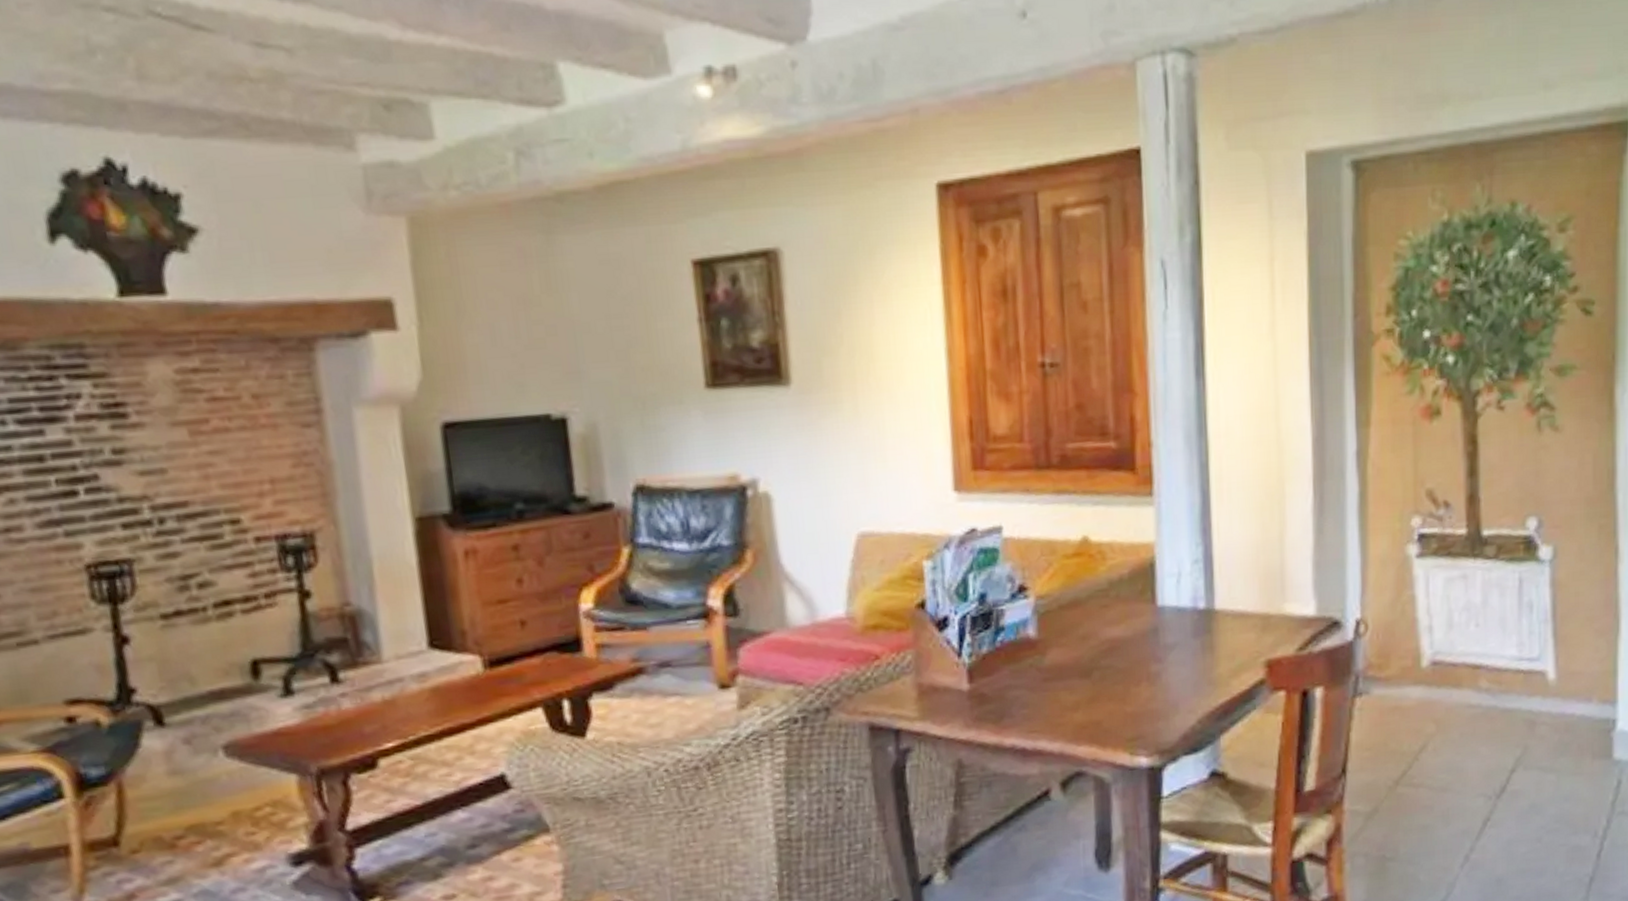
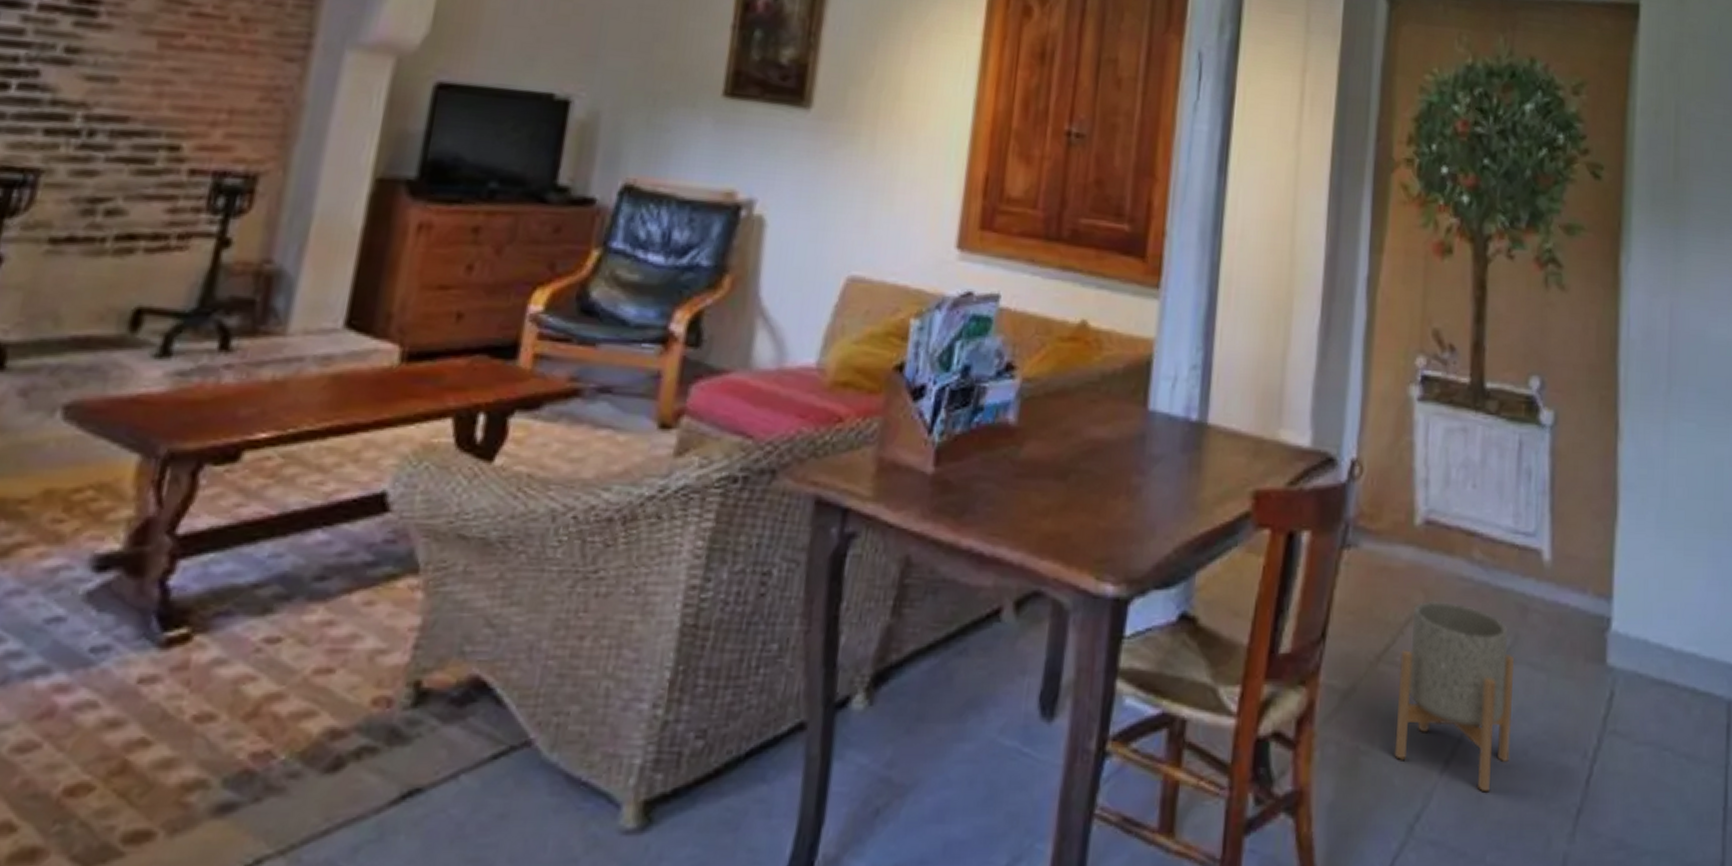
planter: none [1417,727,1526,876] -> present [1394,600,1514,793]

